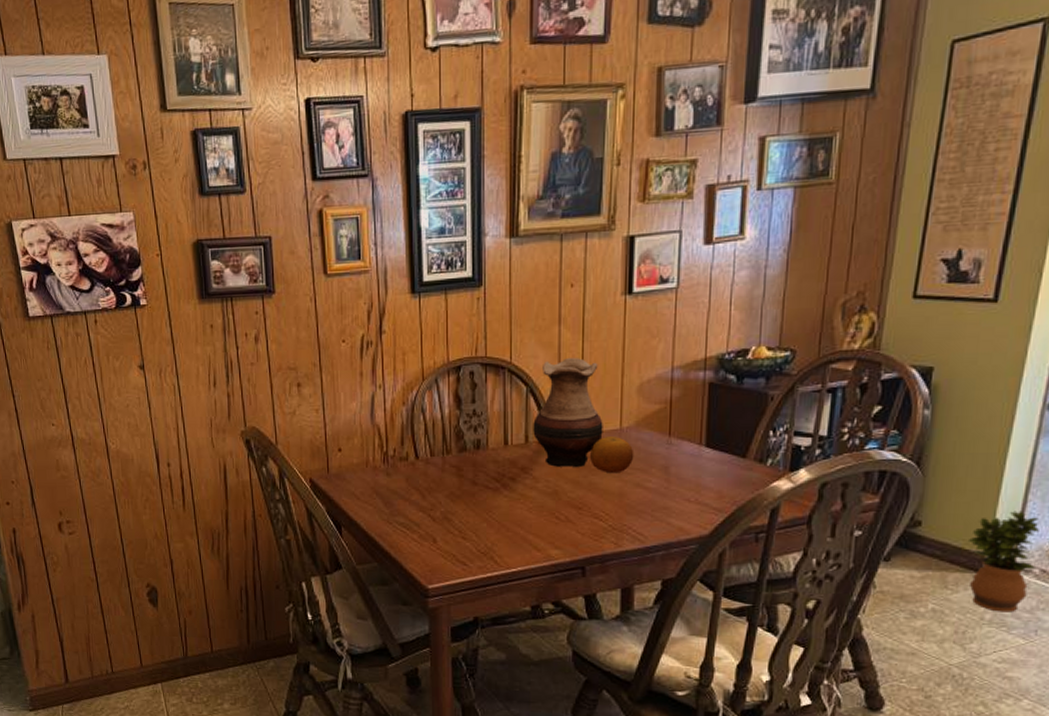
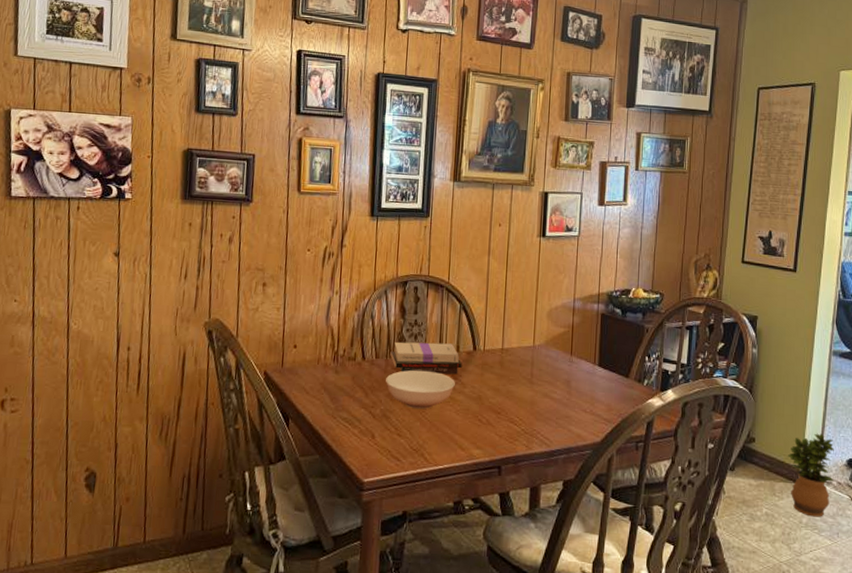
bowl: none [444,466,525,510] -> present [386,370,455,410]
books: none [447,434,533,470] -> present [390,342,462,375]
vase: present [533,358,603,467] -> none [463,283,520,377]
fruit: present [590,437,634,474] -> none [509,352,544,384]

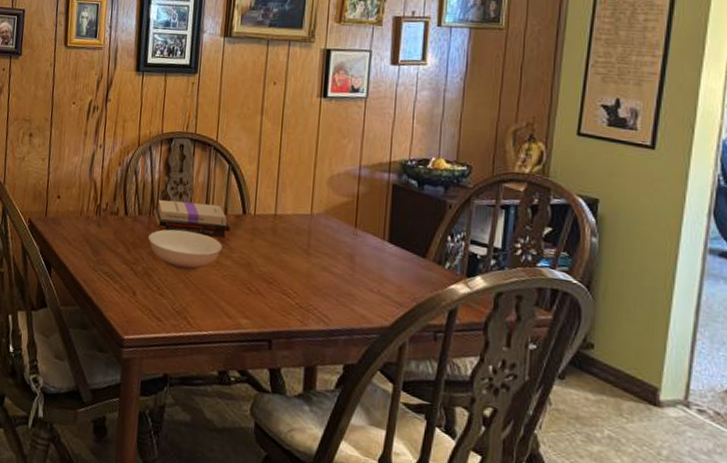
potted plant: present [787,433,834,517] -> none [639,347,710,452]

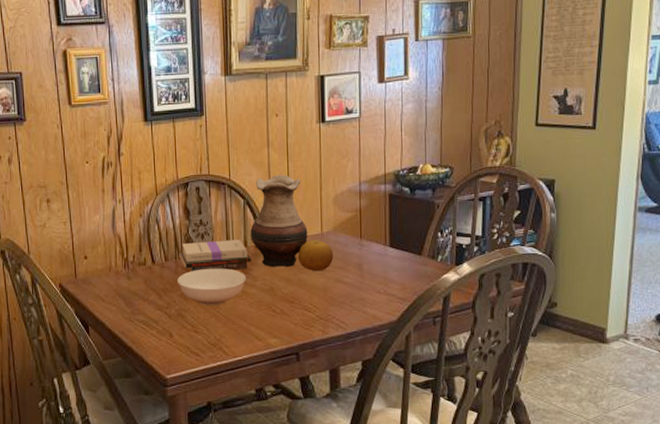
vase: none [232,145,296,244] -> present [250,175,308,267]
fruit: none [282,219,323,255] -> present [298,240,334,272]

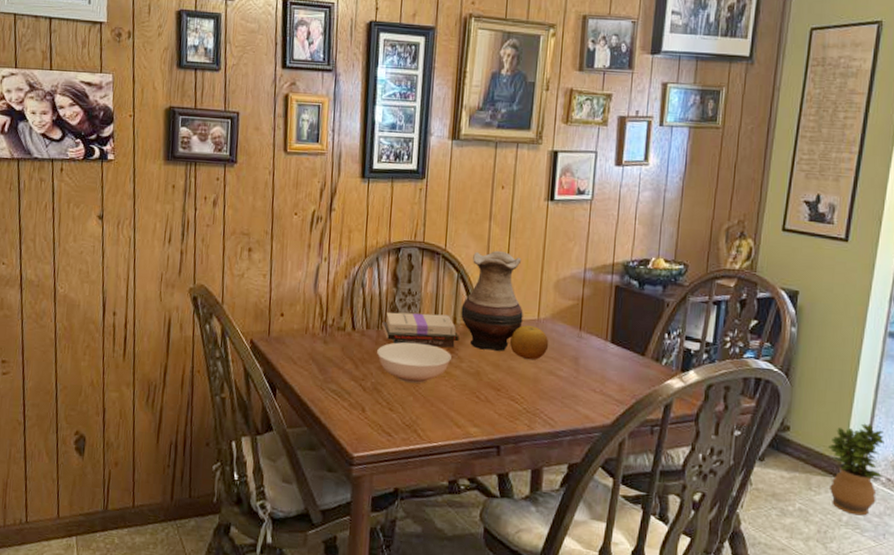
potted plant: none [591,291,642,374] -> present [827,423,885,516]

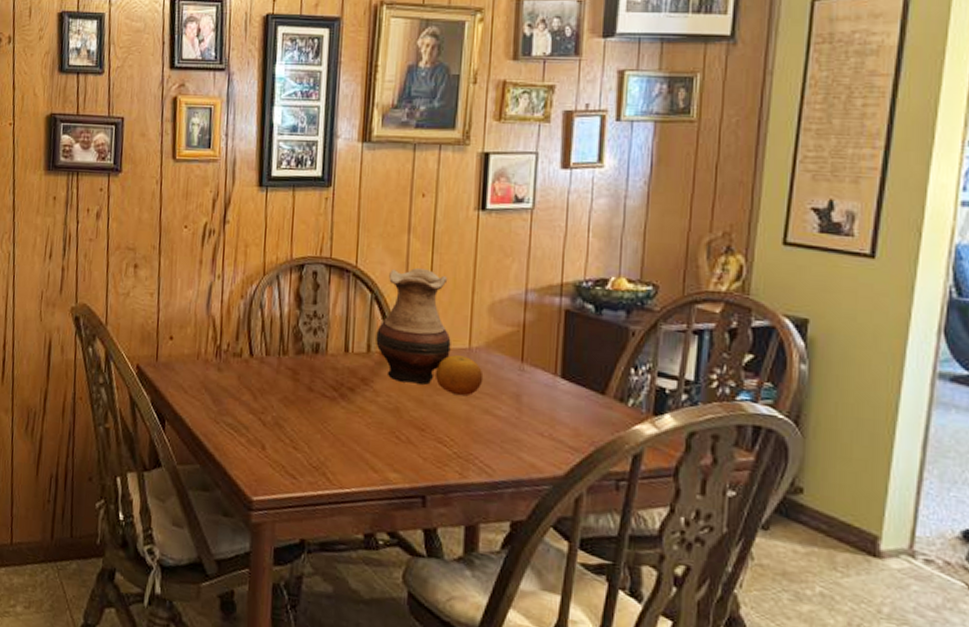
bowl: present [377,342,451,384] -> none [278,371,365,420]
books: present [382,312,459,348] -> none [283,337,374,380]
potted plant: present [827,423,885,516] -> none [857,488,939,608]

